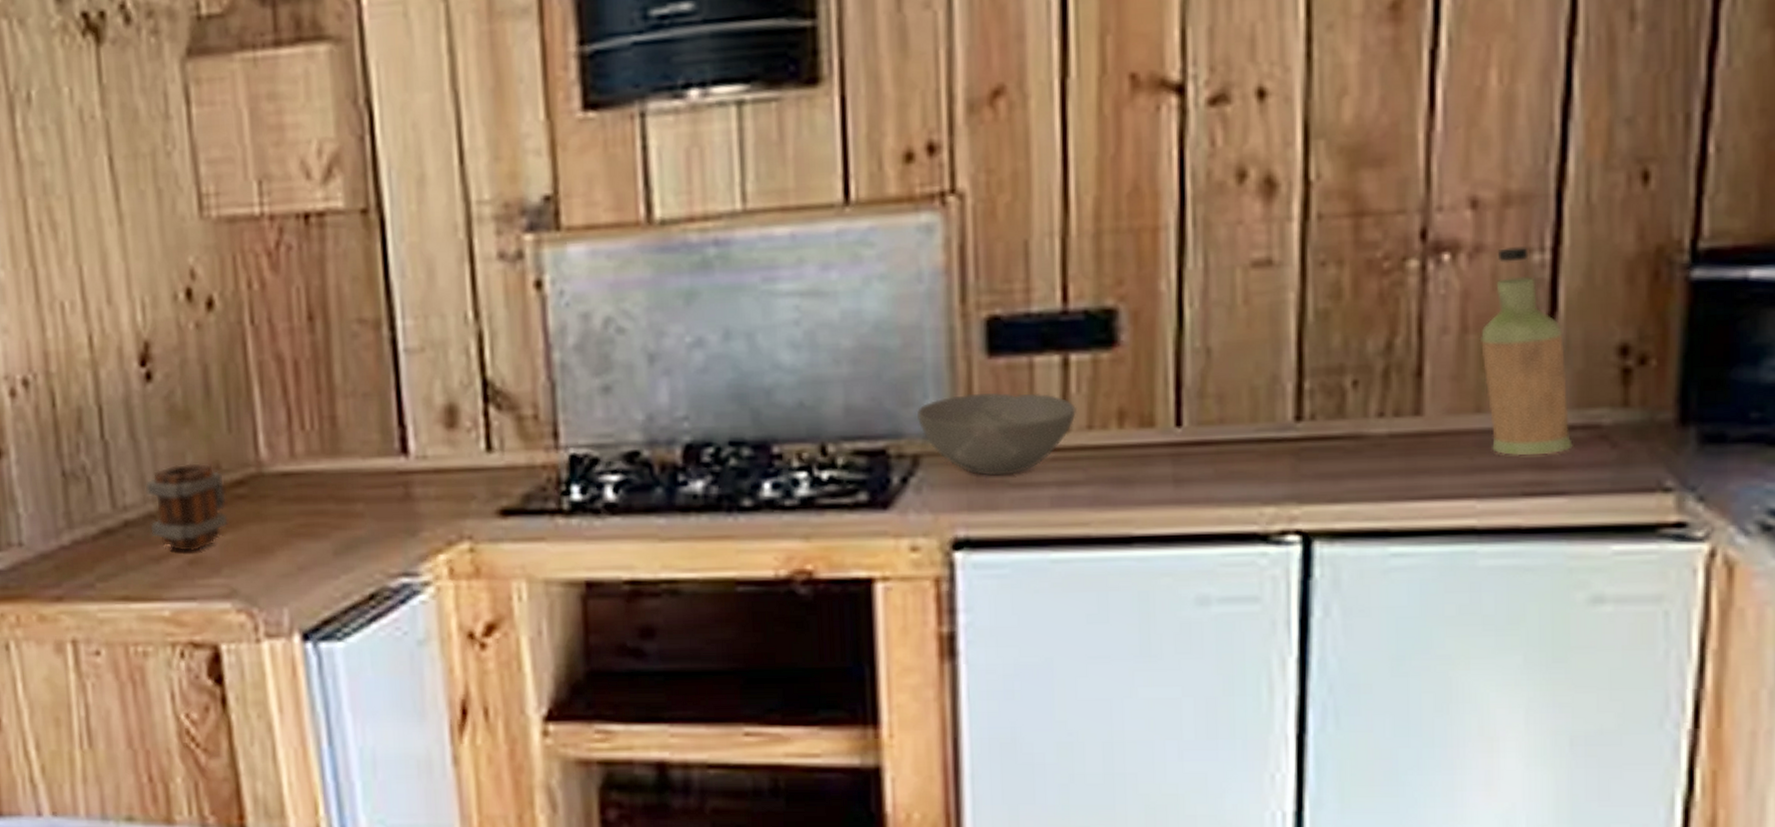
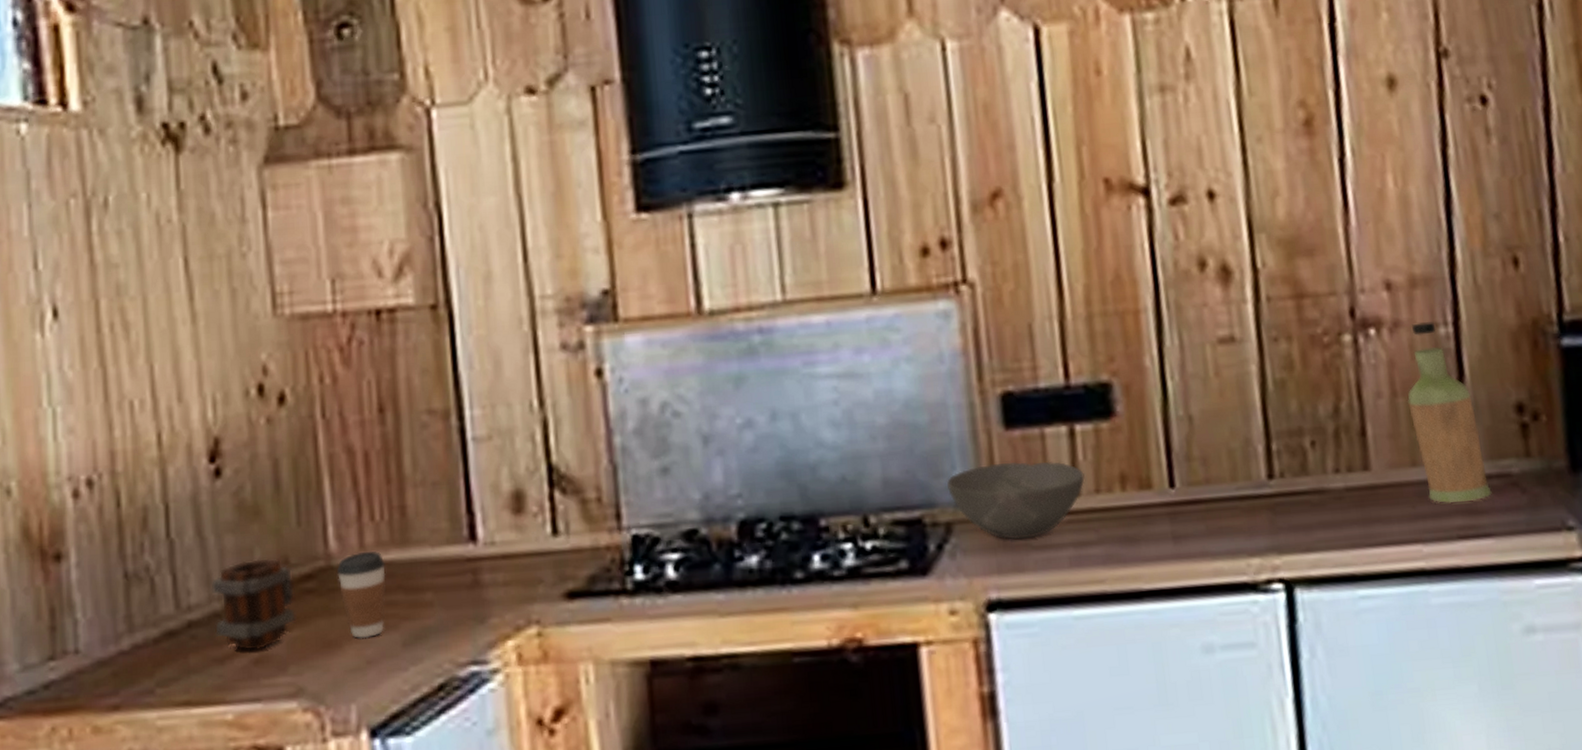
coffee cup: none [267,460,317,546] -> present [336,551,386,639]

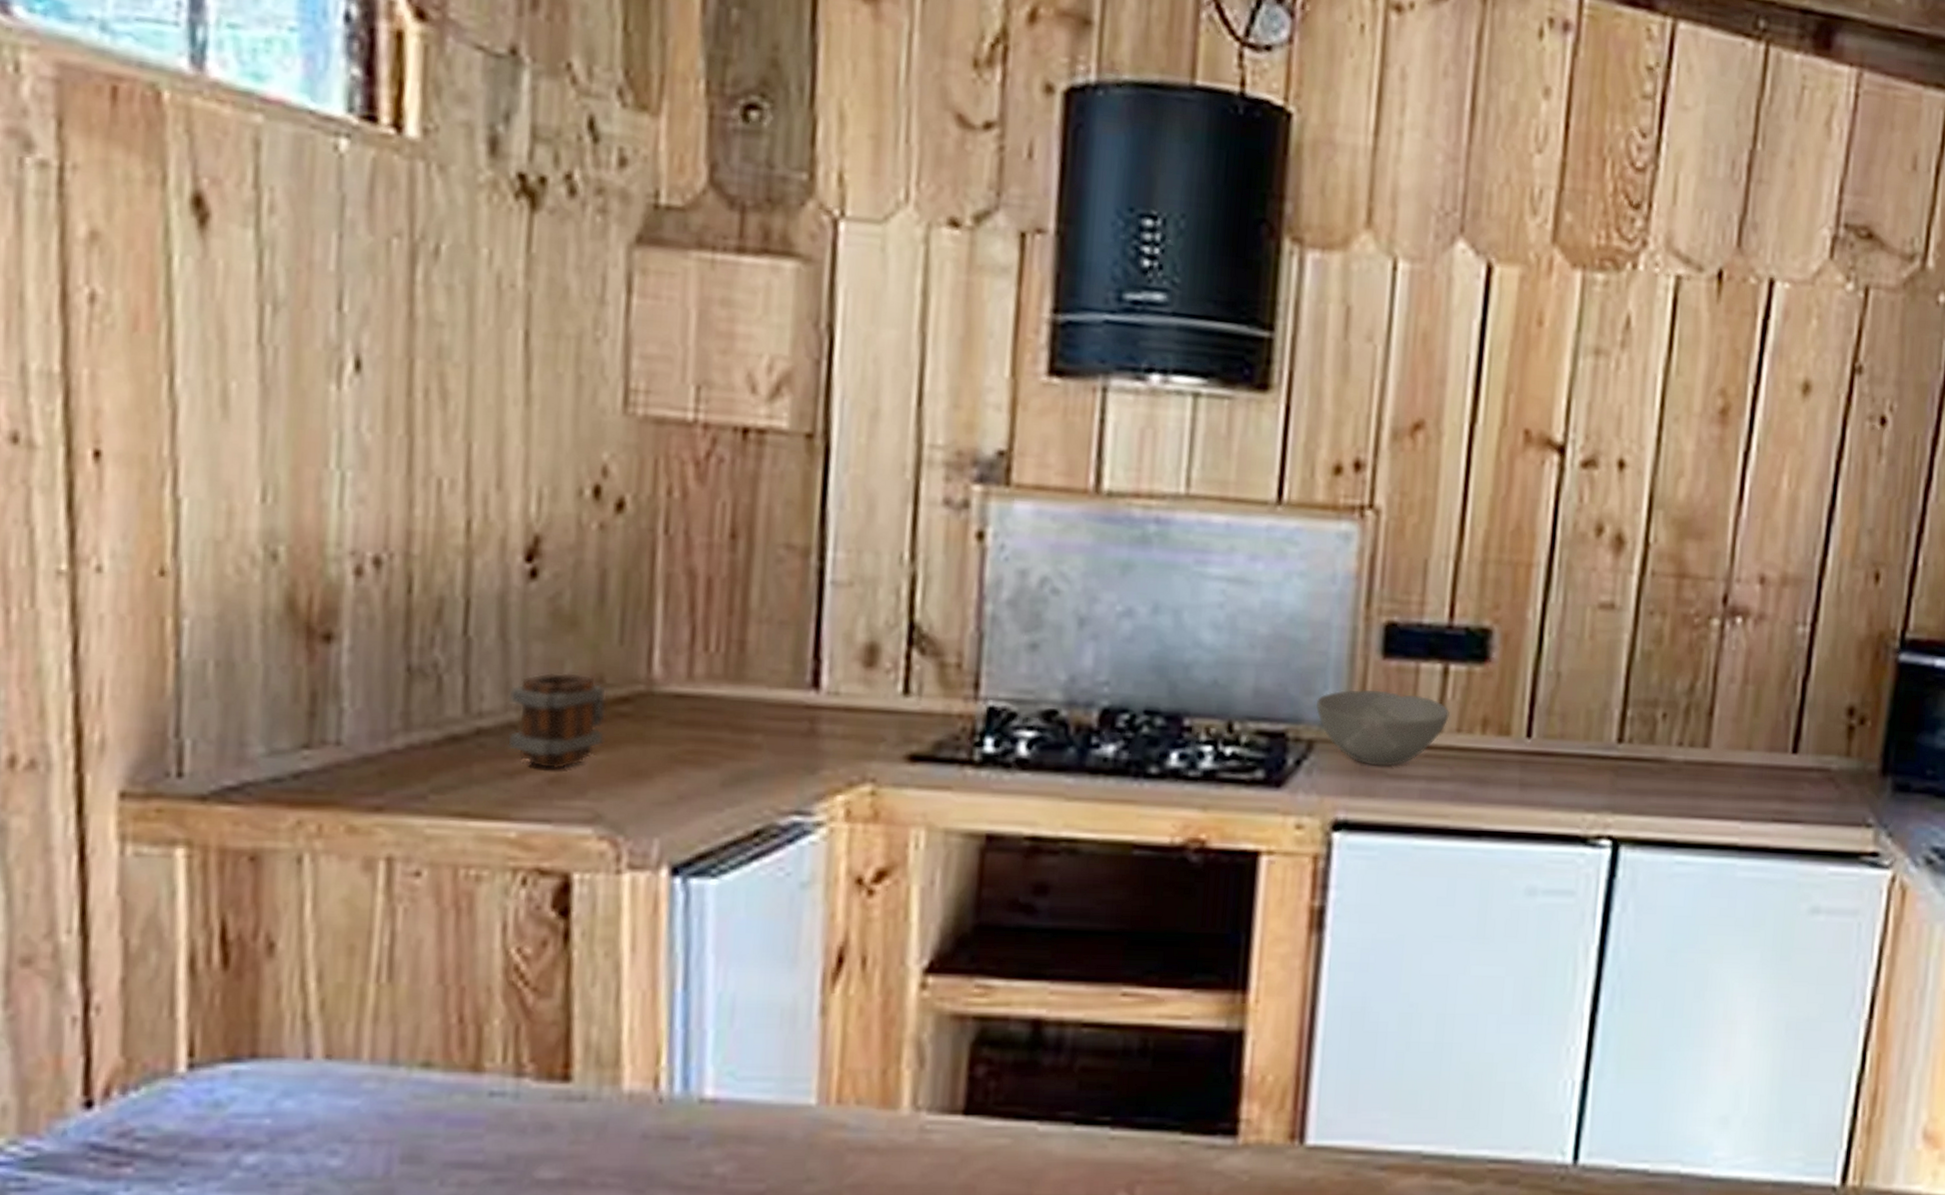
coffee cup: present [336,551,386,639] -> none [657,682,714,773]
bottle: present [1407,322,1492,503] -> none [1755,619,1813,789]

